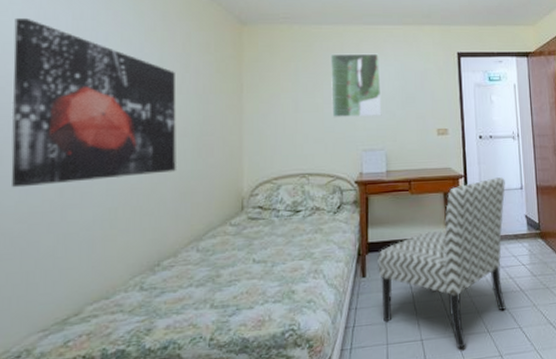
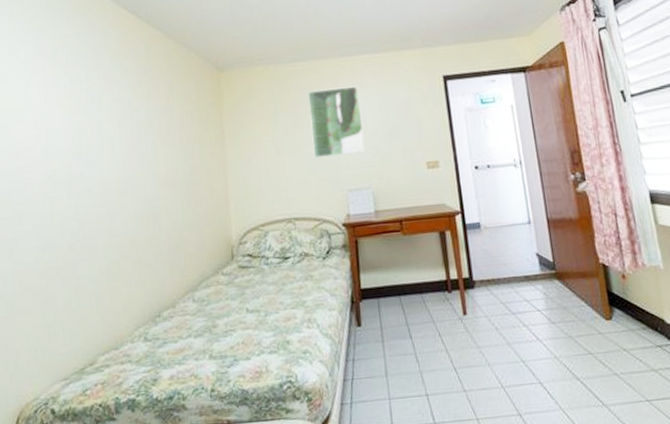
wall art: present [11,17,176,188] -> none [23,86,169,246]
chair: present [377,177,506,348] -> none [372,211,521,405]

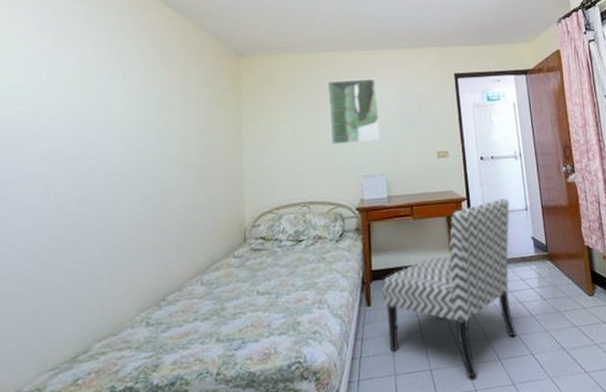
chair: none [372,211,521,405] -> present [382,198,516,378]

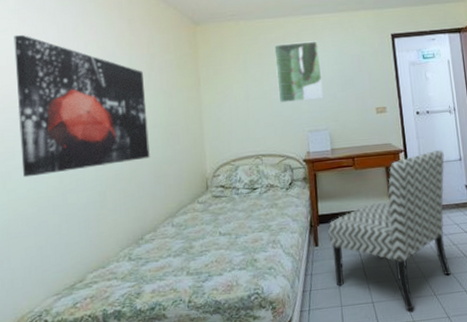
wall art: none [20,60,179,227] -> present [14,34,150,178]

